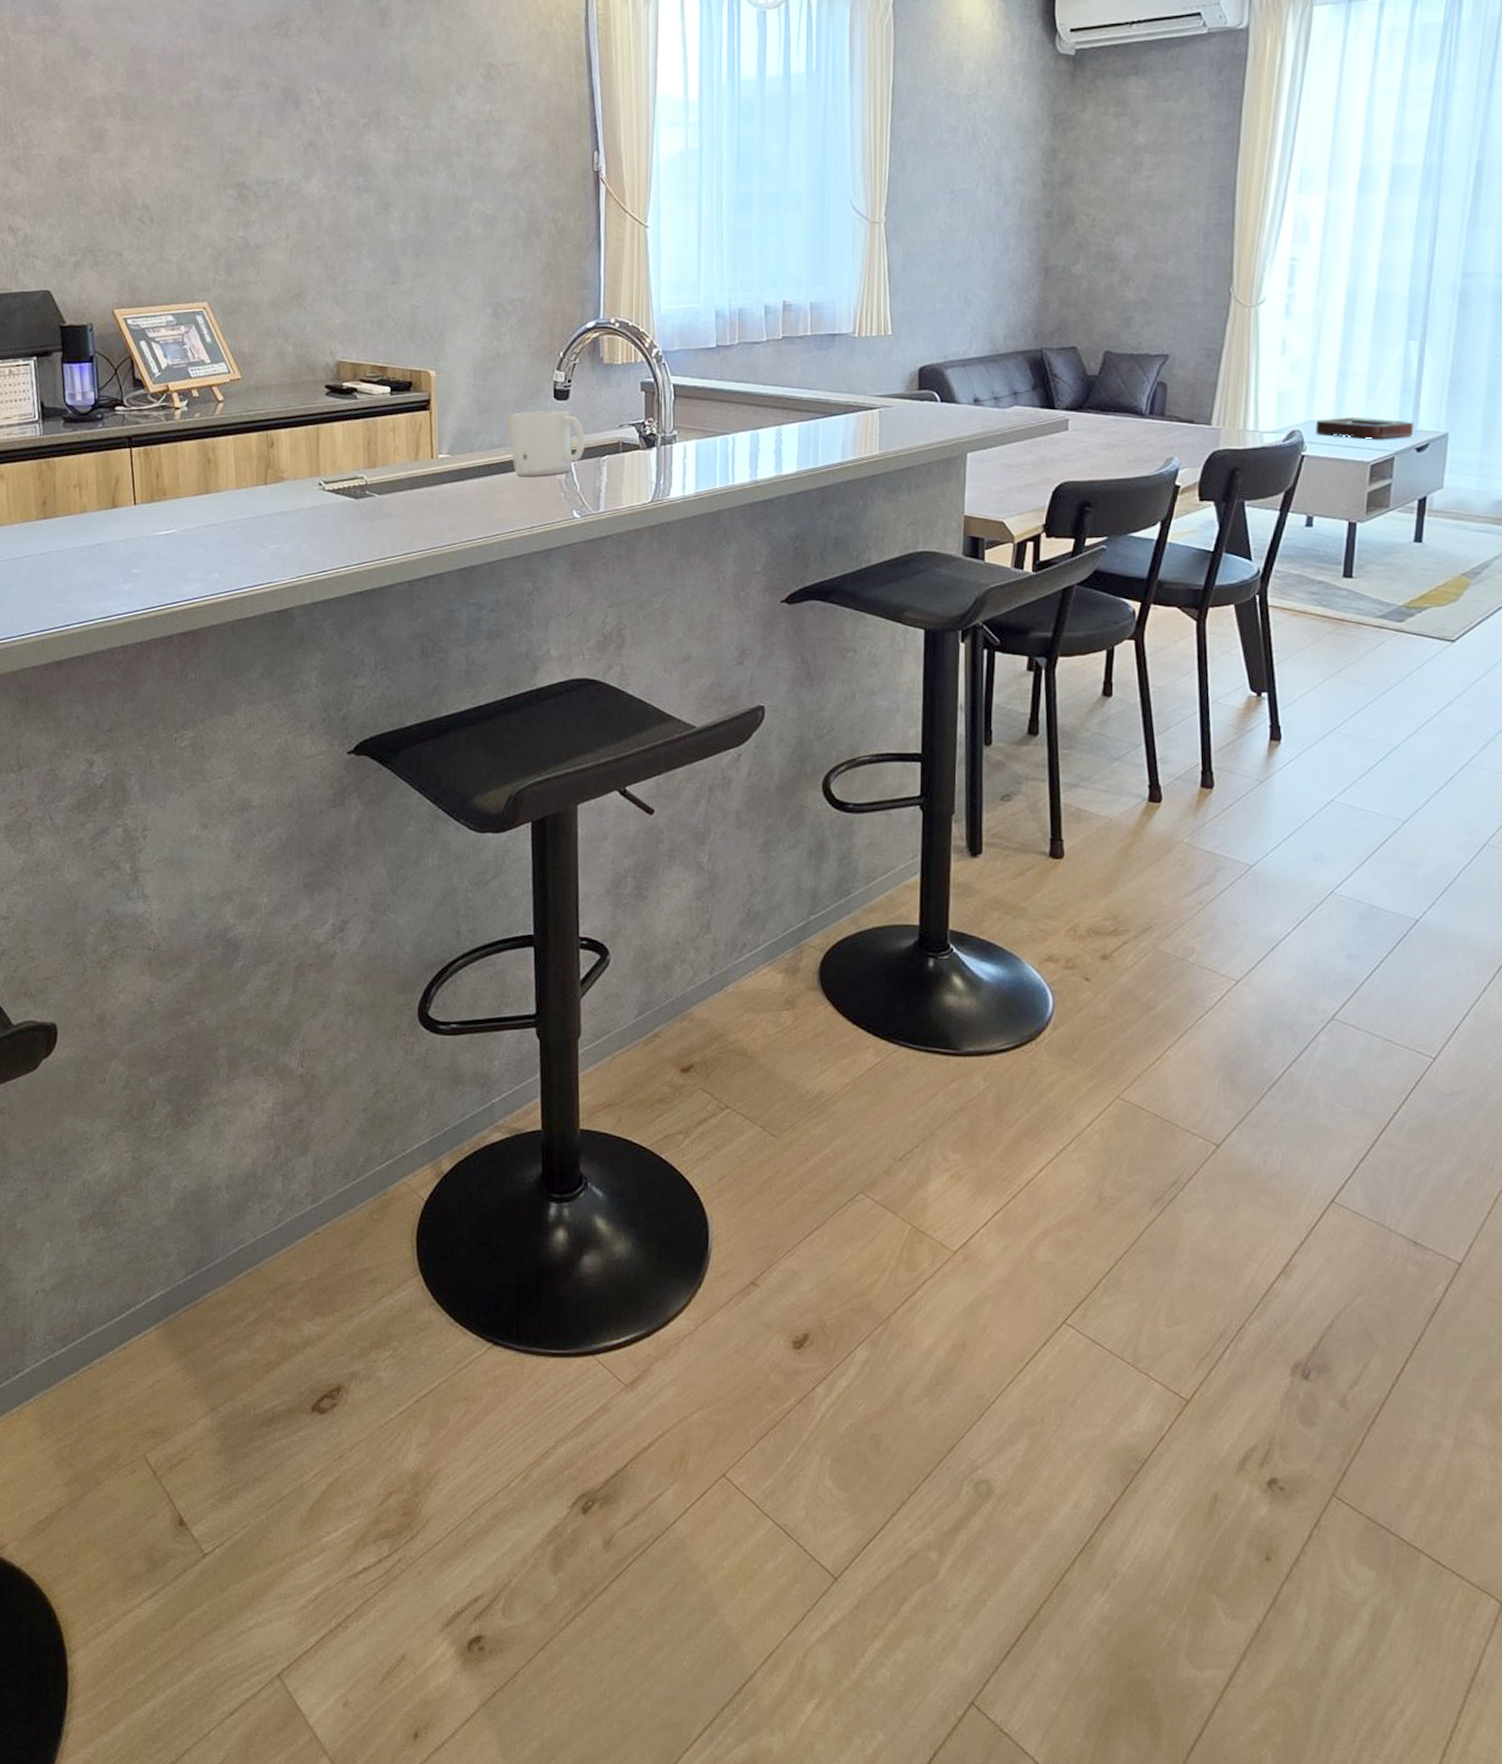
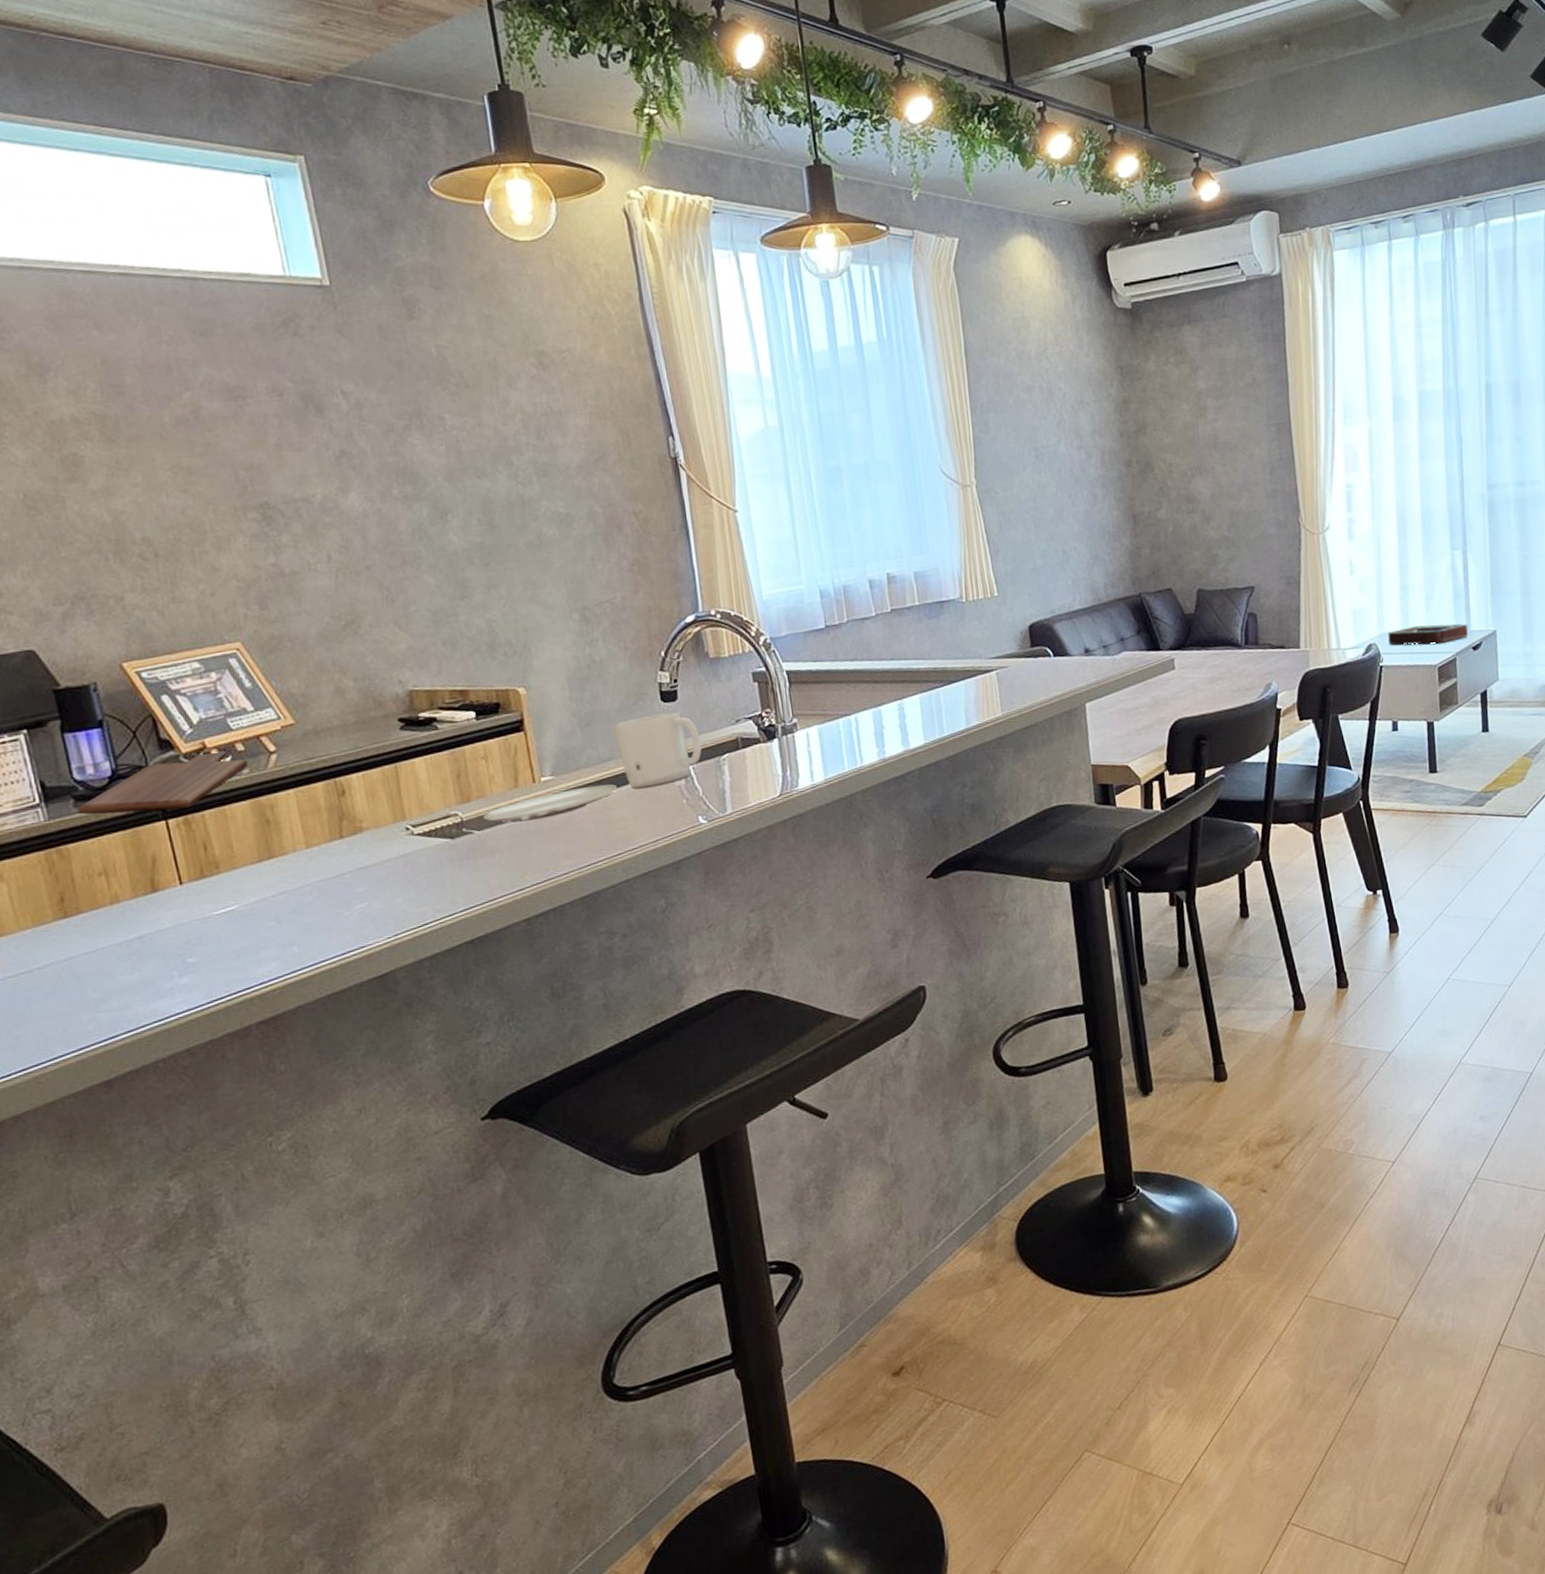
cutting board: none [65,393,200,440] -> present [77,750,248,814]
plate: none [384,468,504,492] -> present [483,784,617,823]

